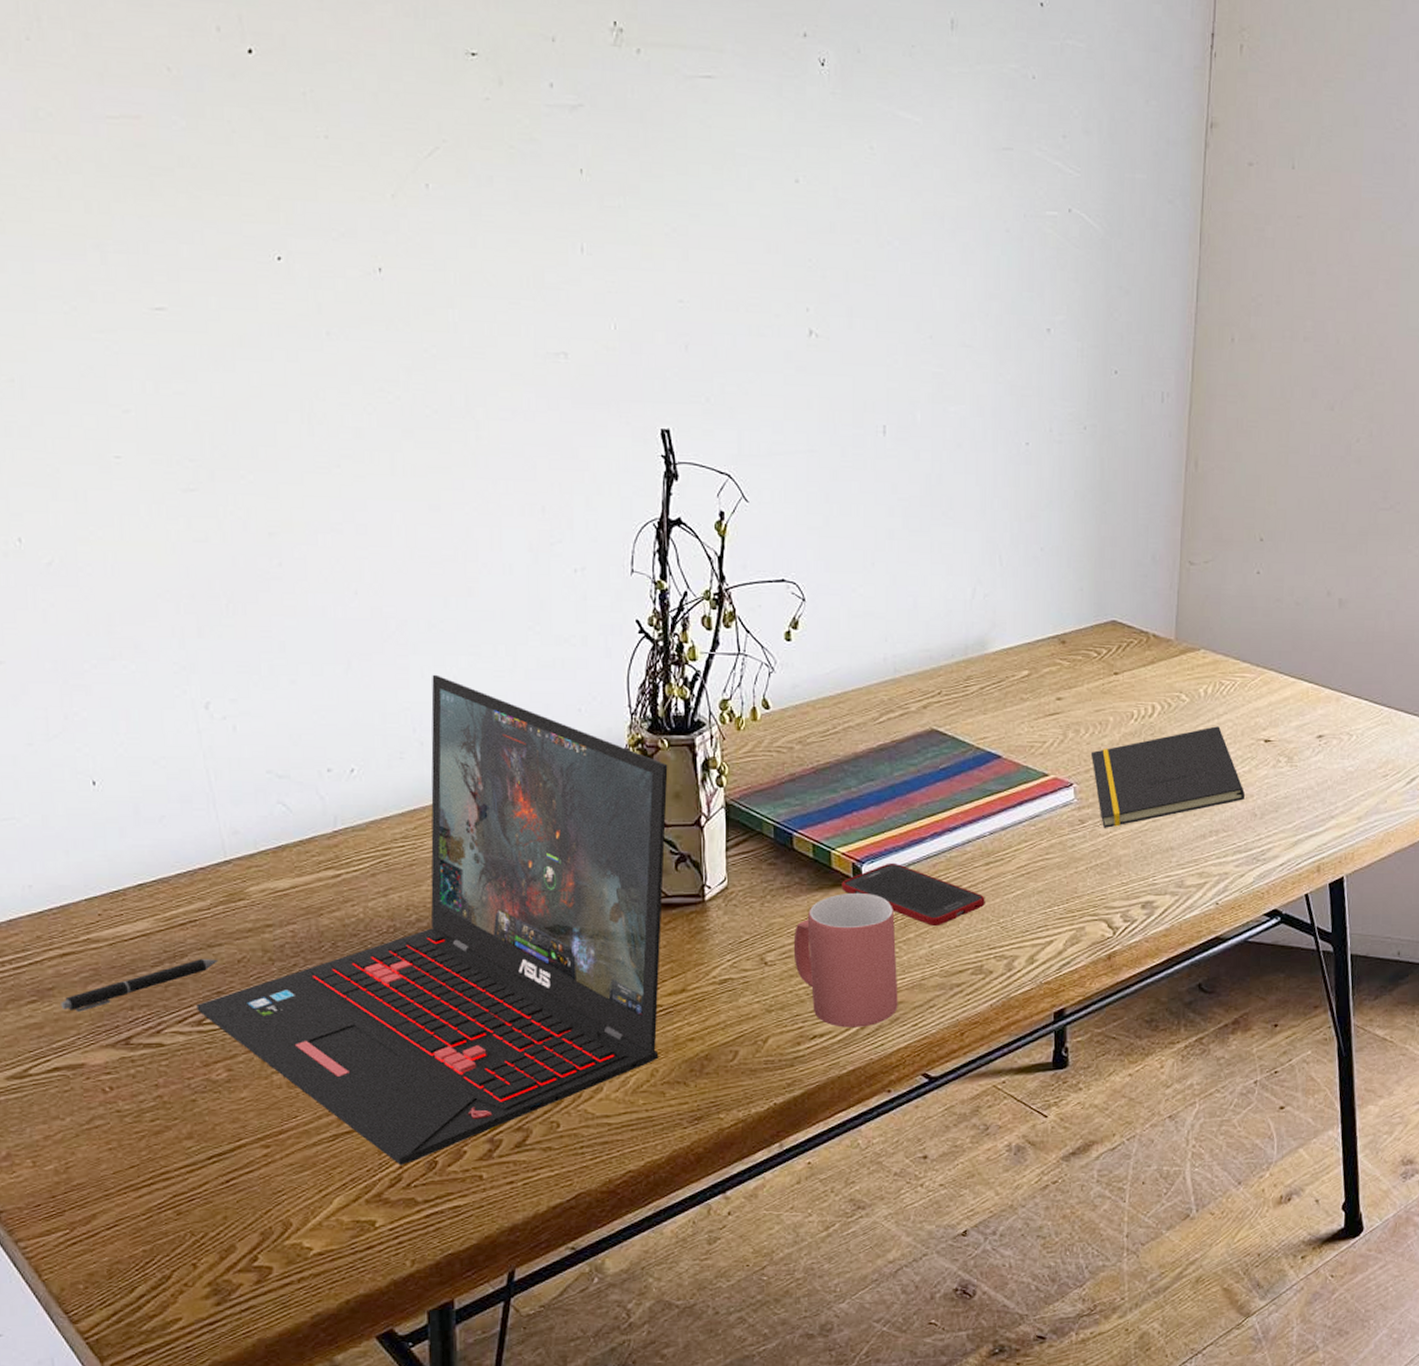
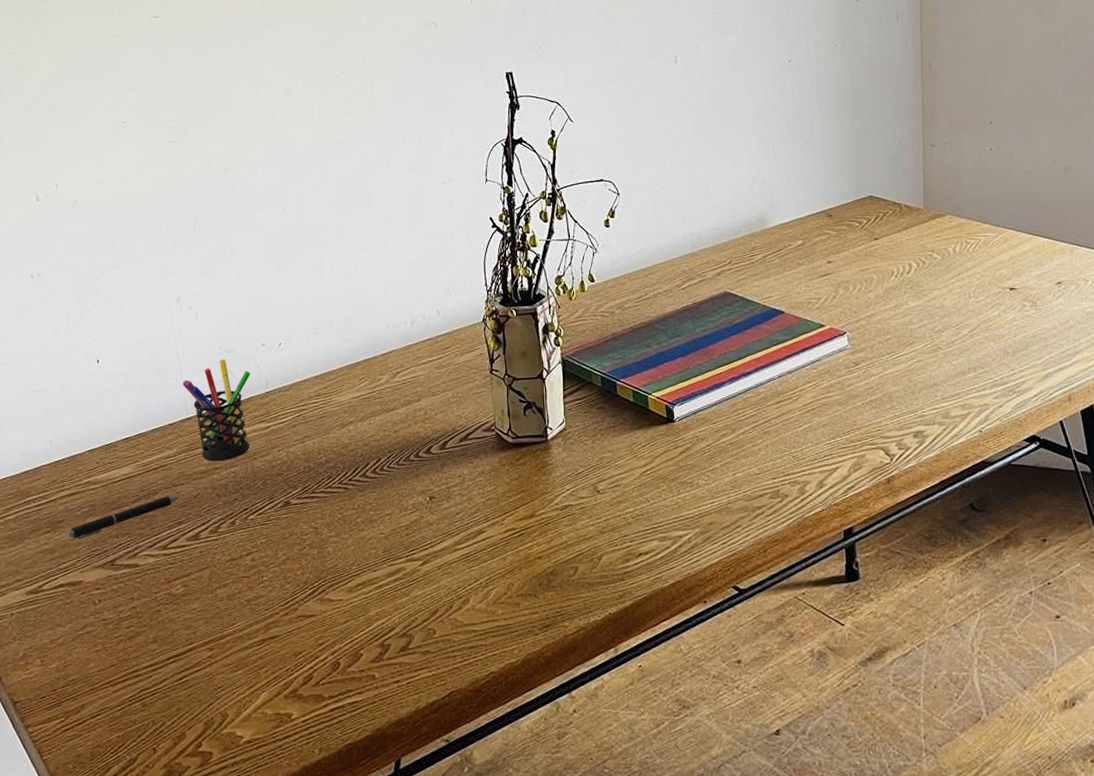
laptop: present [196,674,668,1165] -> none [163,267,517,666]
pen holder: none [217,787,313,918] -> present [182,359,250,462]
mug: present [793,892,898,1028] -> none [620,430,709,546]
cell phone: present [842,862,985,927] -> none [657,404,778,458]
notepad: present [1090,726,1245,828] -> none [859,278,996,369]

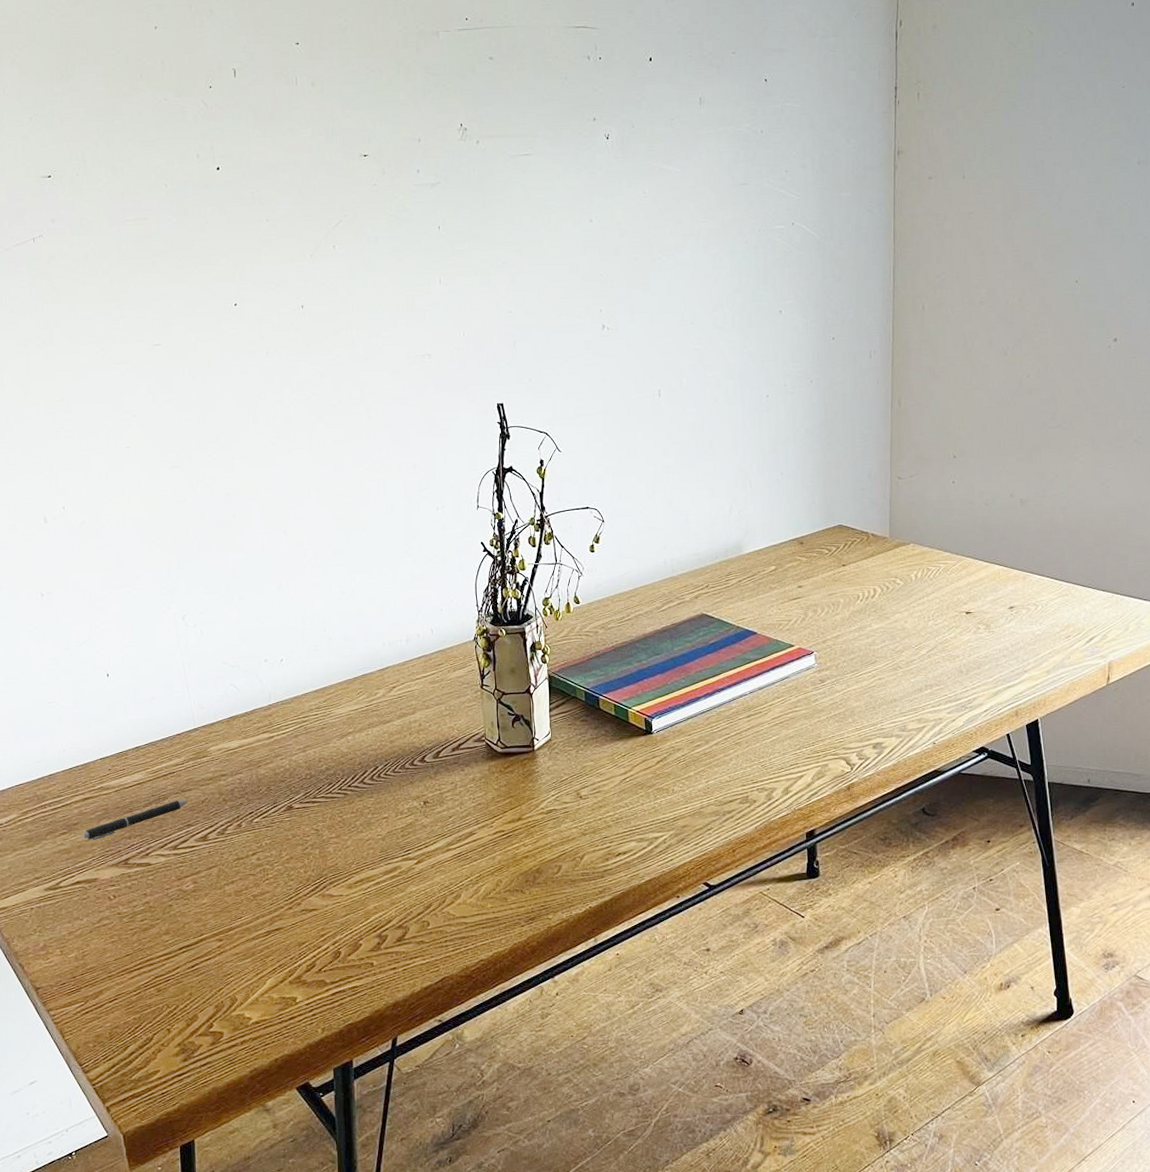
pen holder: present [182,359,250,462] -> none [189,674,254,769]

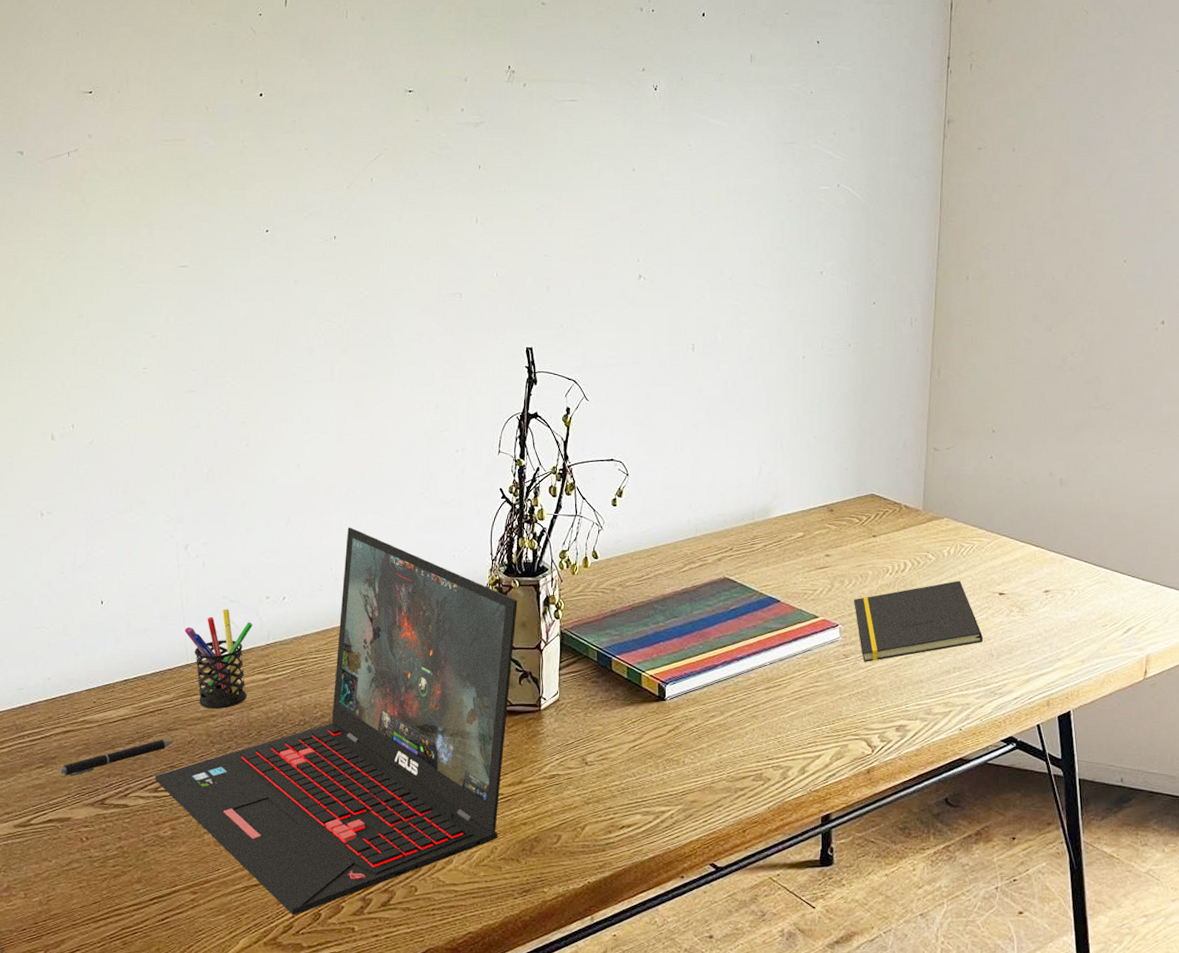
laptop: none [173,588,506,955] -> present [155,527,518,915]
pen holder: none [189,674,254,769] -> present [184,609,253,710]
notepad: none [826,603,952,686] -> present [853,581,983,662]

